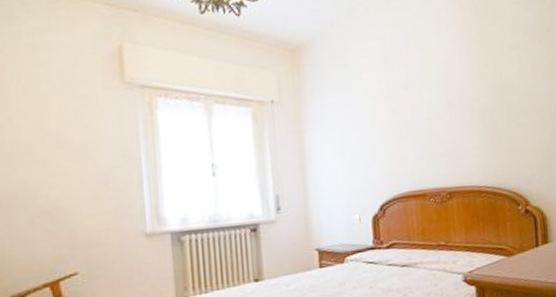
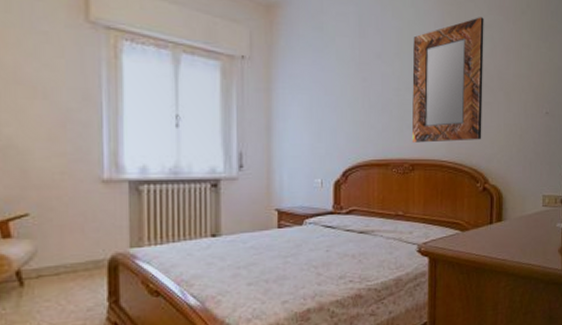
home mirror: none [439,39,519,170] -> present [411,17,484,143]

